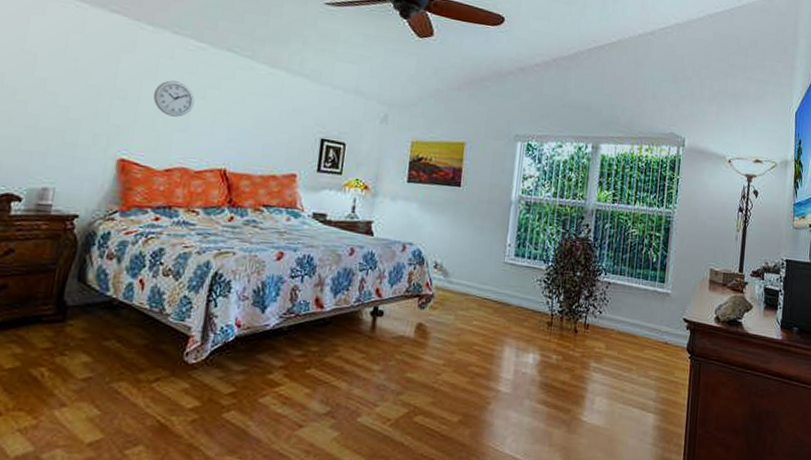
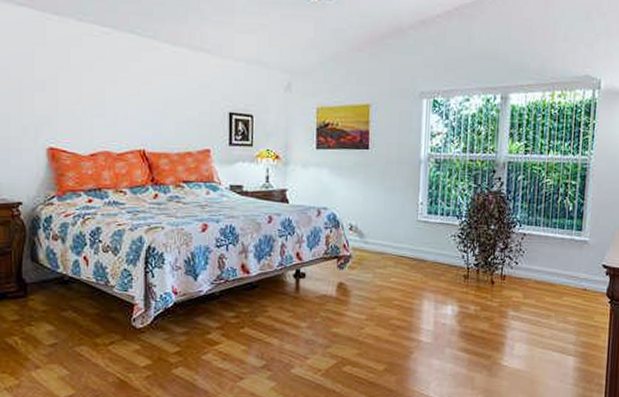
wall clock: present [153,80,195,117] -> none [68,68,107,103]

